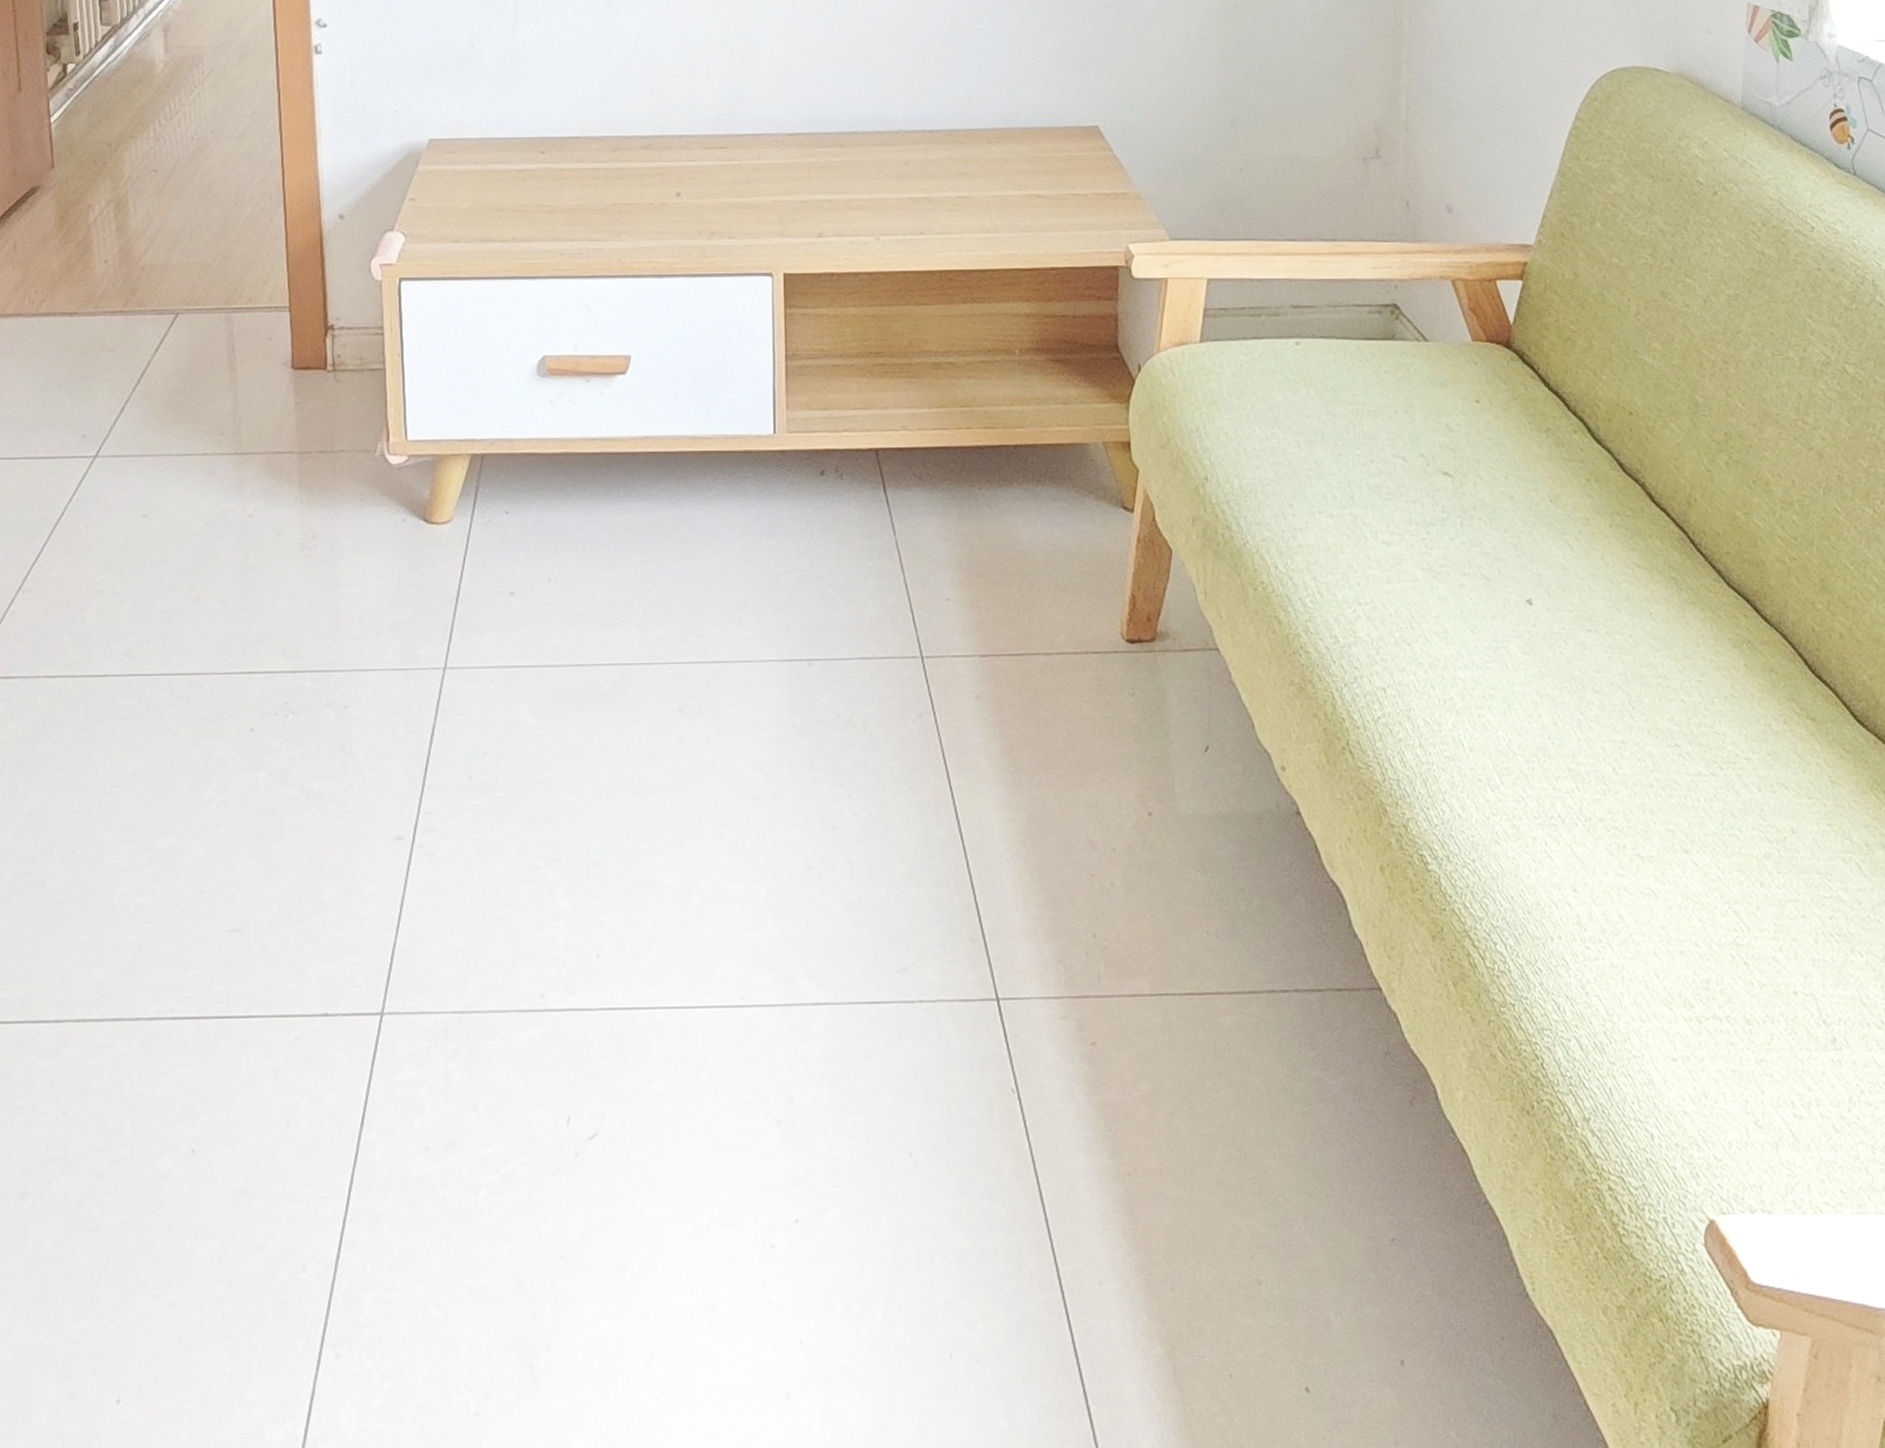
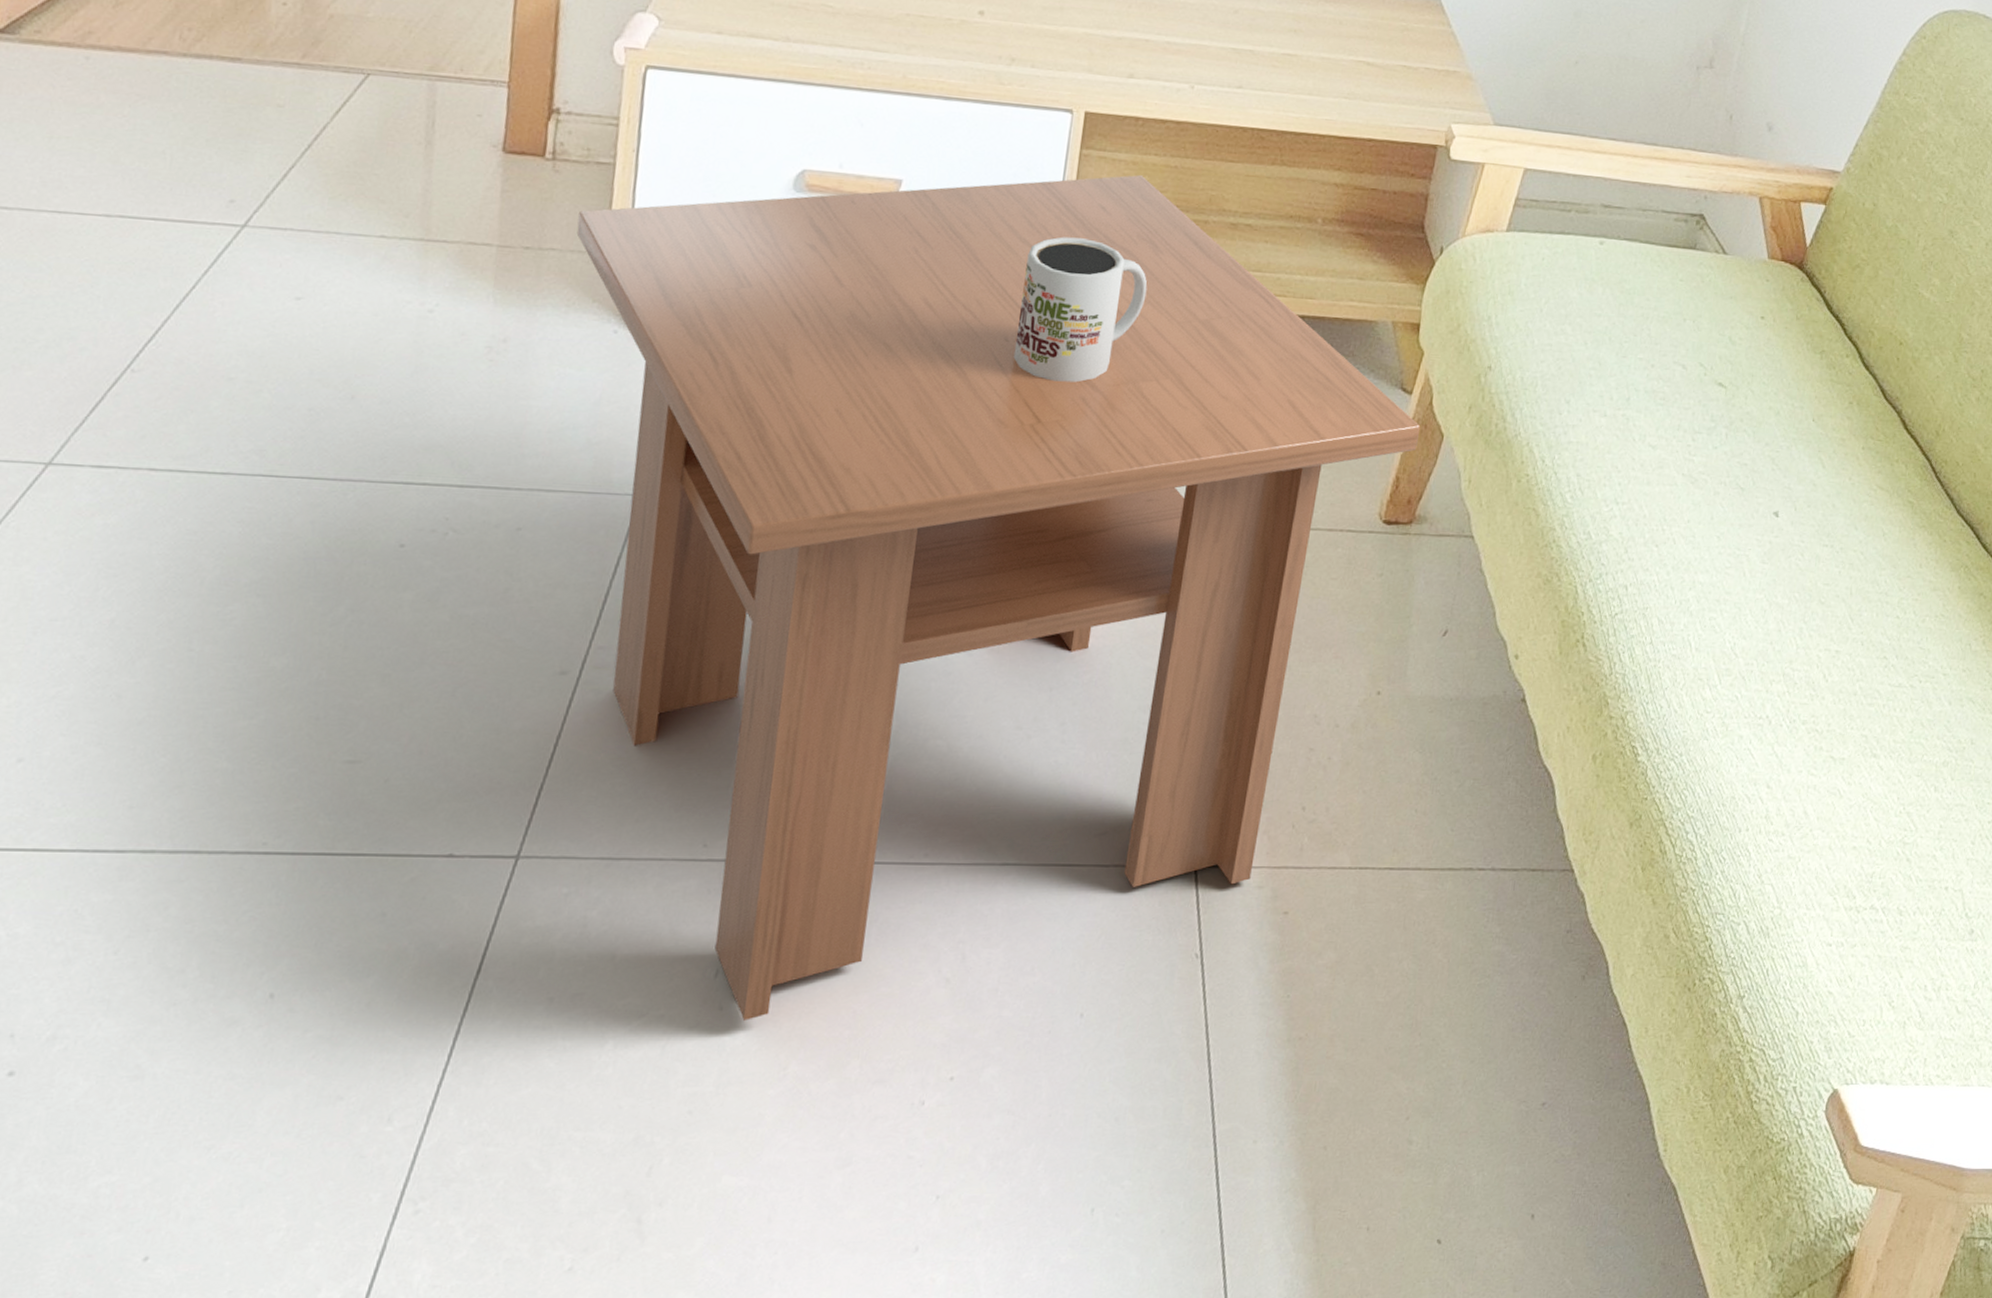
coffee table: none [361,327,1148,1166] -> present [576,175,1421,1020]
mug: none [751,392,865,530] -> present [1013,237,1147,383]

